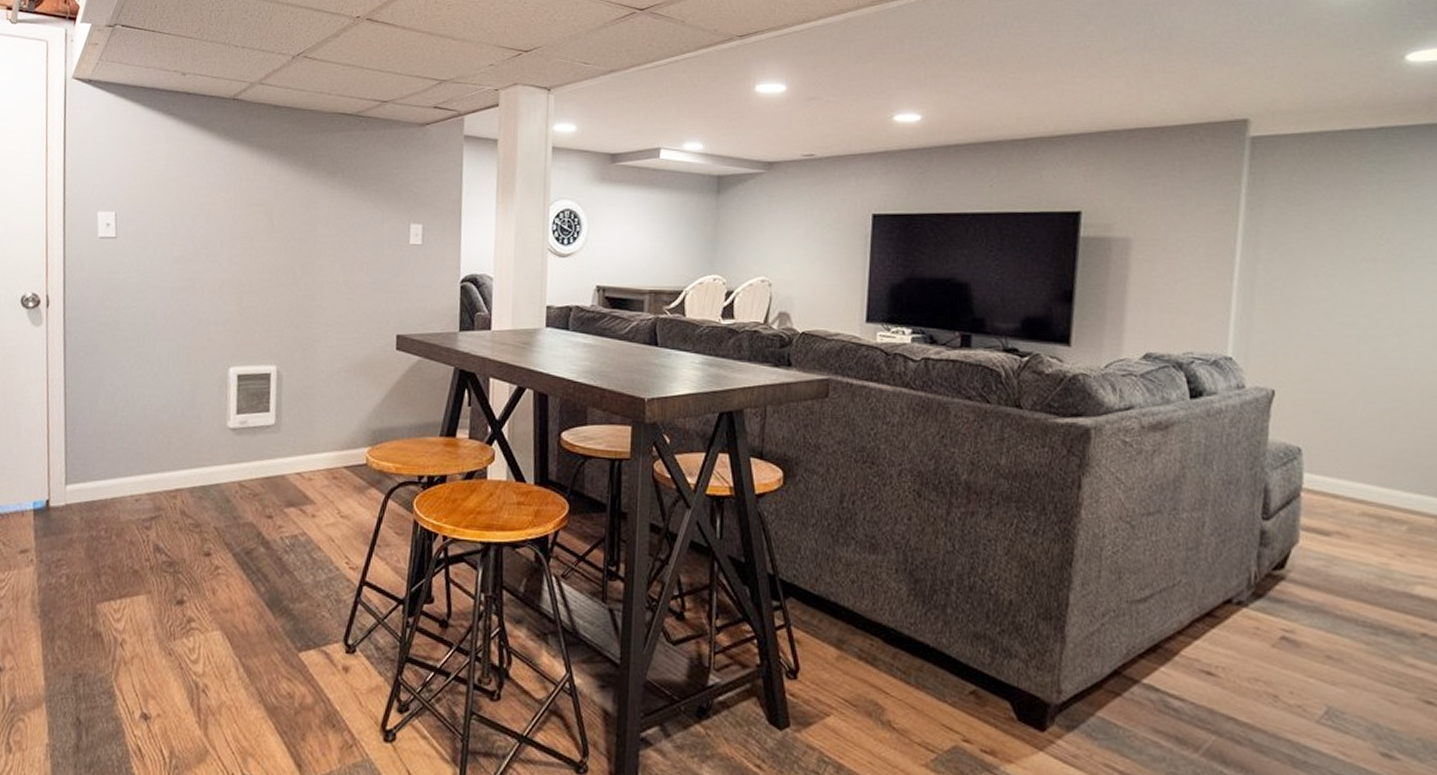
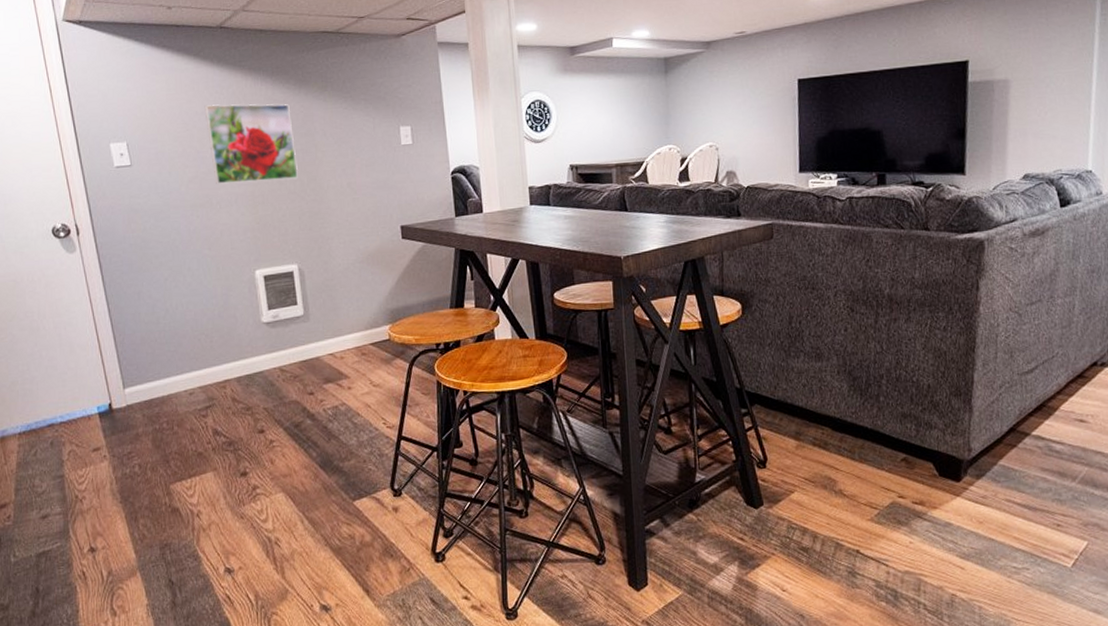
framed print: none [202,180,294,269] -> present [204,104,298,184]

